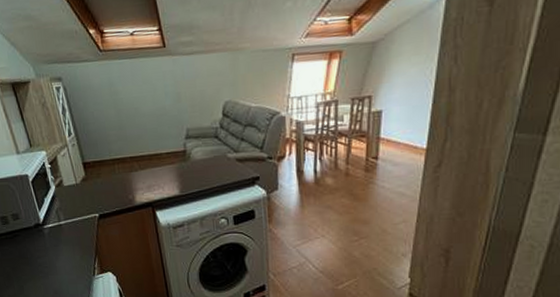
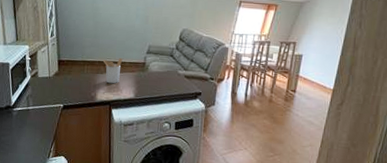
utensil holder: none [134,149,159,182] -> present [103,58,123,84]

